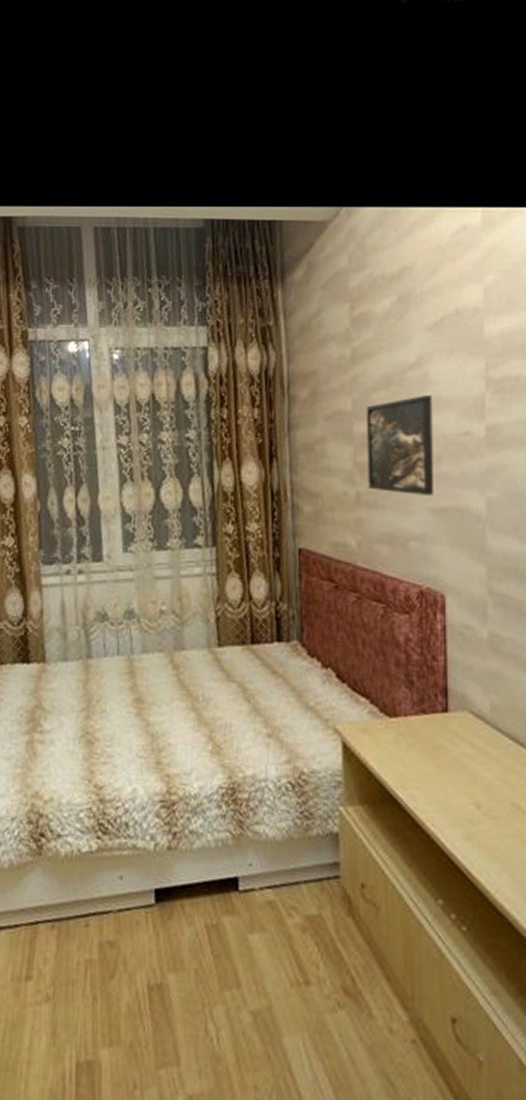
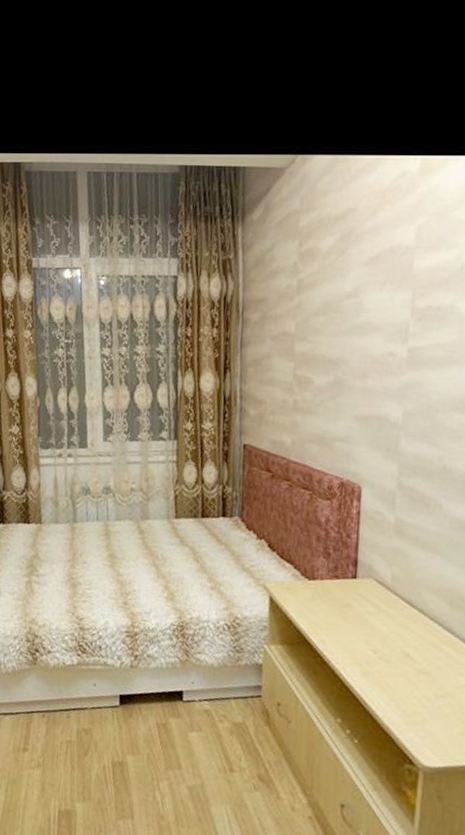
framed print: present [366,395,435,496] -> none [304,321,364,405]

